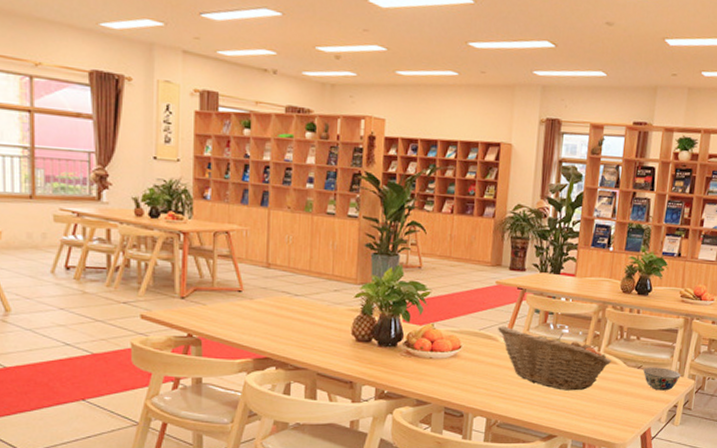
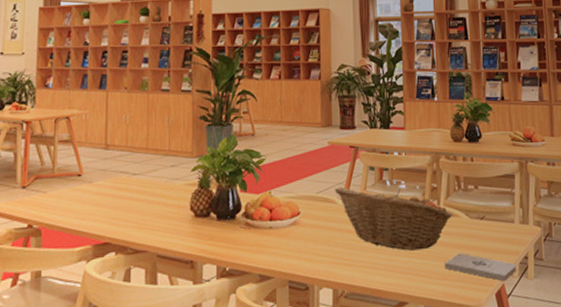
notepad: none [596,397,666,426] -> present [444,253,518,282]
bowl: present [643,367,681,391] -> none [487,216,526,242]

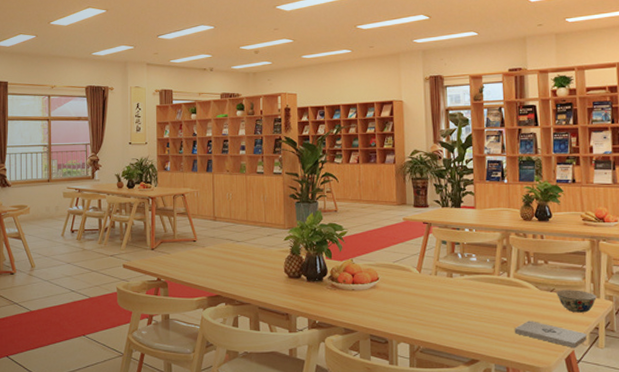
fruit basket: present [335,187,453,251] -> none [410,257,523,316]
bowl: none [487,216,526,242] -> present [556,290,597,313]

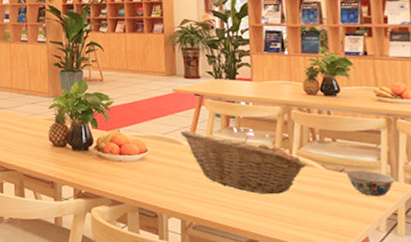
fruit basket: none [410,257,523,316] -> present [181,130,307,195]
notepad: present [514,320,588,349] -> none [298,202,385,235]

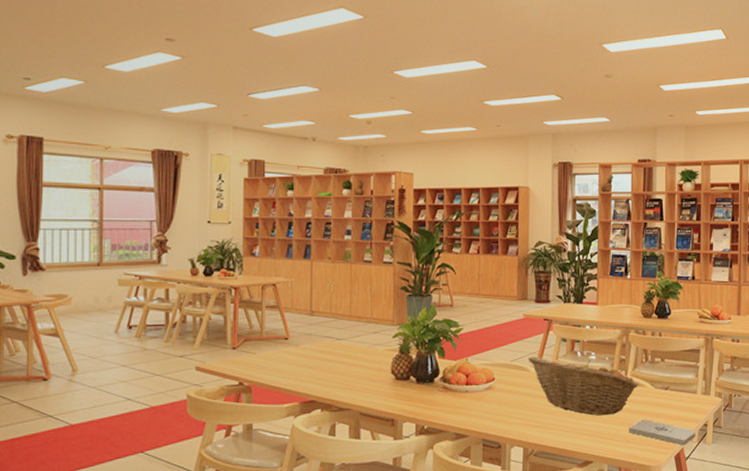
notepad: none [298,202,385,235] -> present [628,419,697,446]
bowl: present [346,170,395,197] -> none [671,387,707,410]

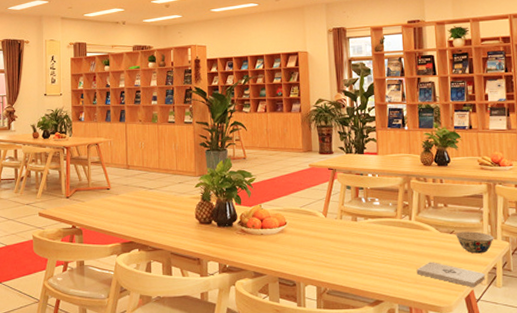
fruit basket: present [528,356,639,416] -> none [316,202,424,258]
bowl: none [671,387,707,410] -> present [456,231,494,254]

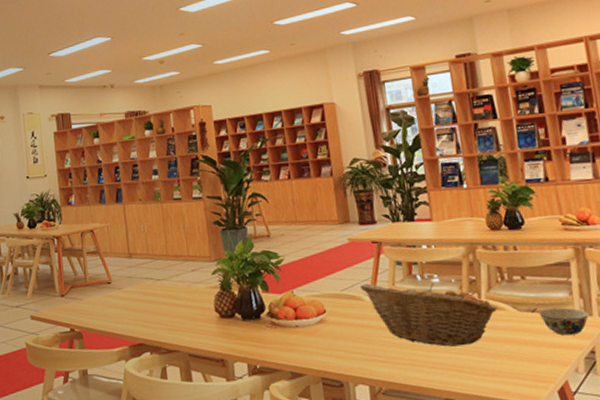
fruit basket: none [316,202,424,258] -> present [360,283,498,347]
notepad: present [416,262,486,288] -> none [492,348,583,378]

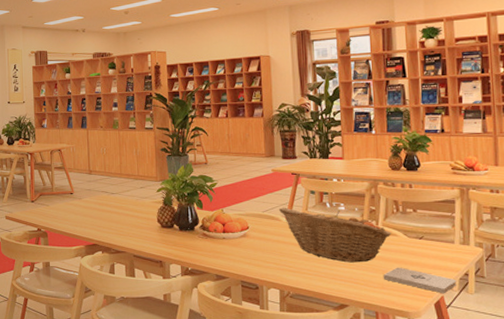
notepad: none [492,348,583,378] -> present [383,267,457,294]
bowl: present [539,308,589,336] -> none [425,237,466,260]

